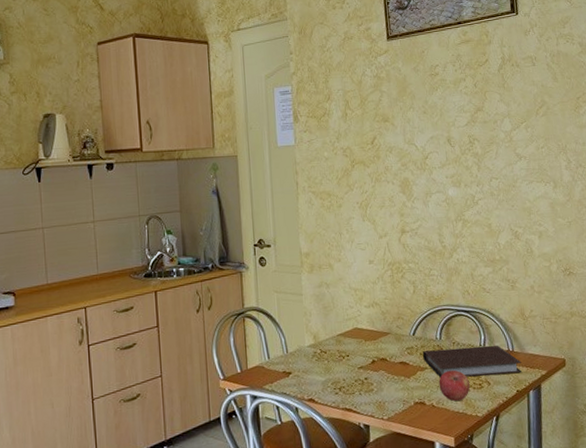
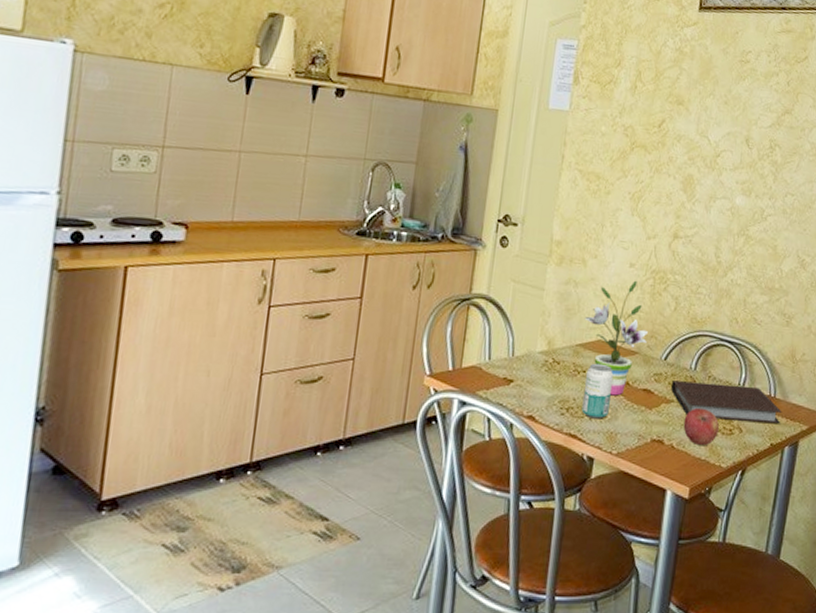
potted plant: none [339,274,395,372] -> present [584,280,648,396]
beverage can: none [349,347,375,393] -> present [581,363,614,419]

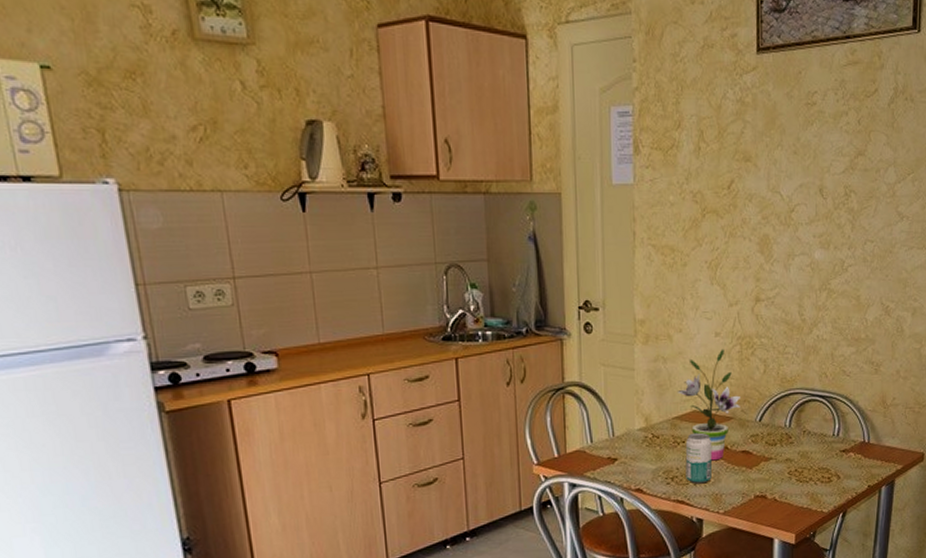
notebook: present [671,380,782,424] -> none [769,435,877,470]
apple: present [683,407,719,446] -> none [784,461,817,496]

